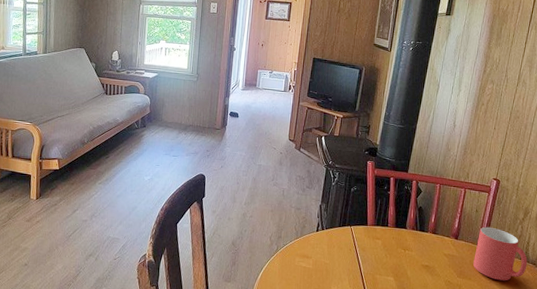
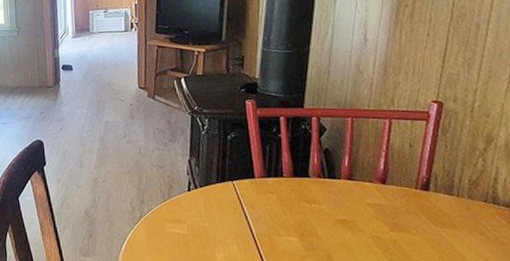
mug: present [473,226,528,281] -> none [412,164,497,231]

